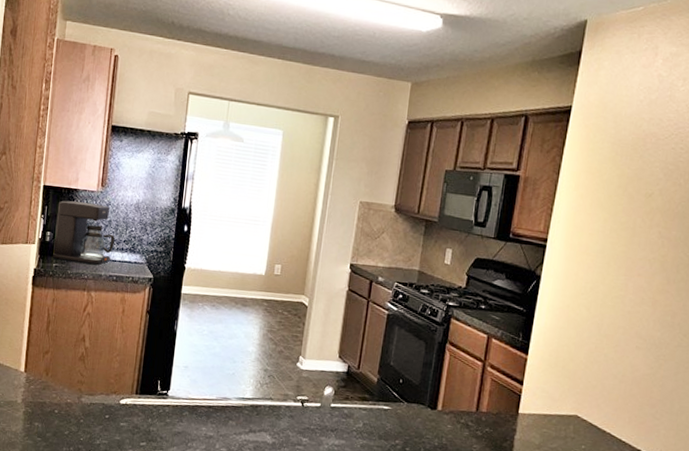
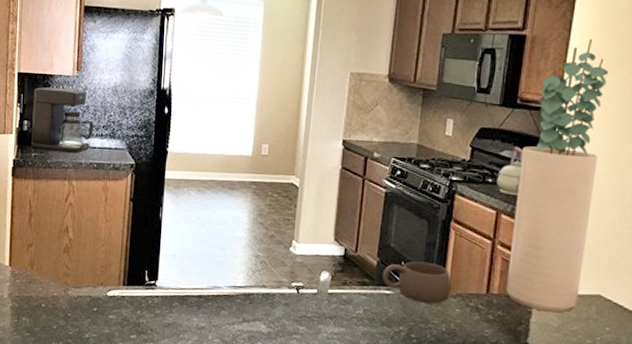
cup: none [381,379,445,420] -> present [382,261,451,304]
kettle: none [488,276,514,322] -> present [496,145,523,196]
vase: none [494,181,592,431] -> present [506,38,609,313]

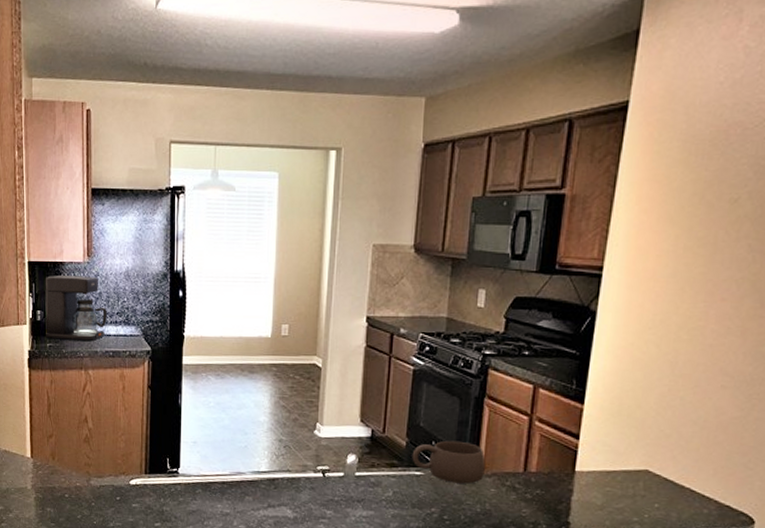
kettle: present [496,145,523,196] -> none [533,315,563,369]
vase: present [506,38,609,313] -> none [545,194,659,490]

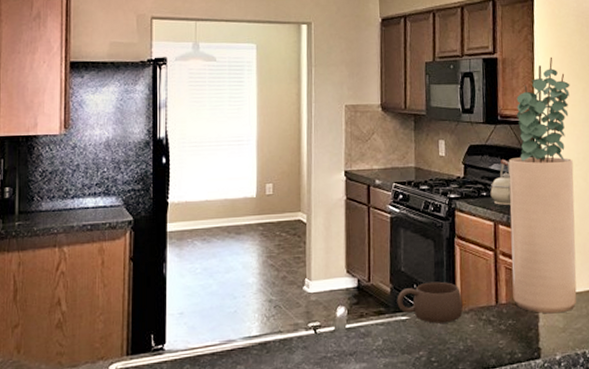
coffee maker: present [45,275,107,342] -> none [14,148,85,217]
kettle: none [533,315,563,369] -> present [490,158,512,206]
vase: none [545,194,659,490] -> present [508,56,577,314]

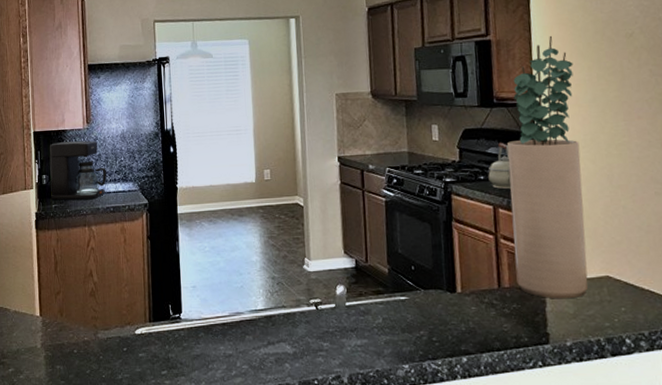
coffee maker: none [14,148,85,217] -> present [49,140,107,201]
cup: present [397,281,463,324] -> none [395,264,464,305]

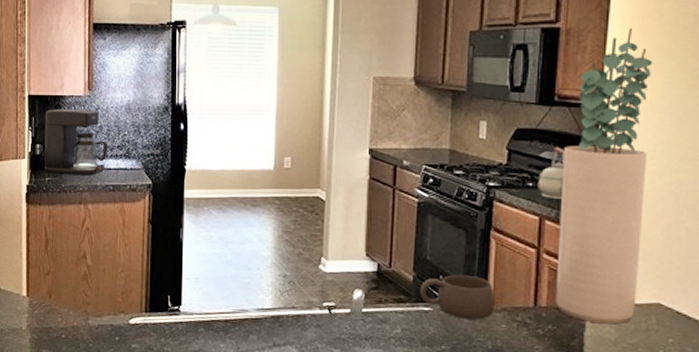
cup: none [395,264,464,305] -> present [419,274,495,320]

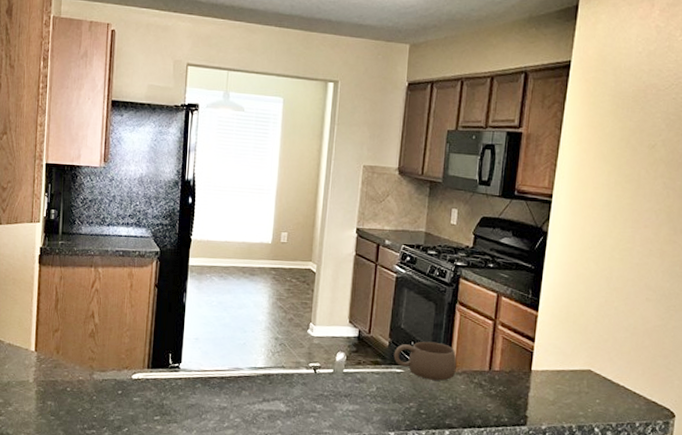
coffee maker: present [45,109,107,176] -> none [58,177,120,241]
kettle: present [538,146,564,200] -> none [497,233,521,280]
vase: present [556,27,653,325] -> none [507,136,595,387]

